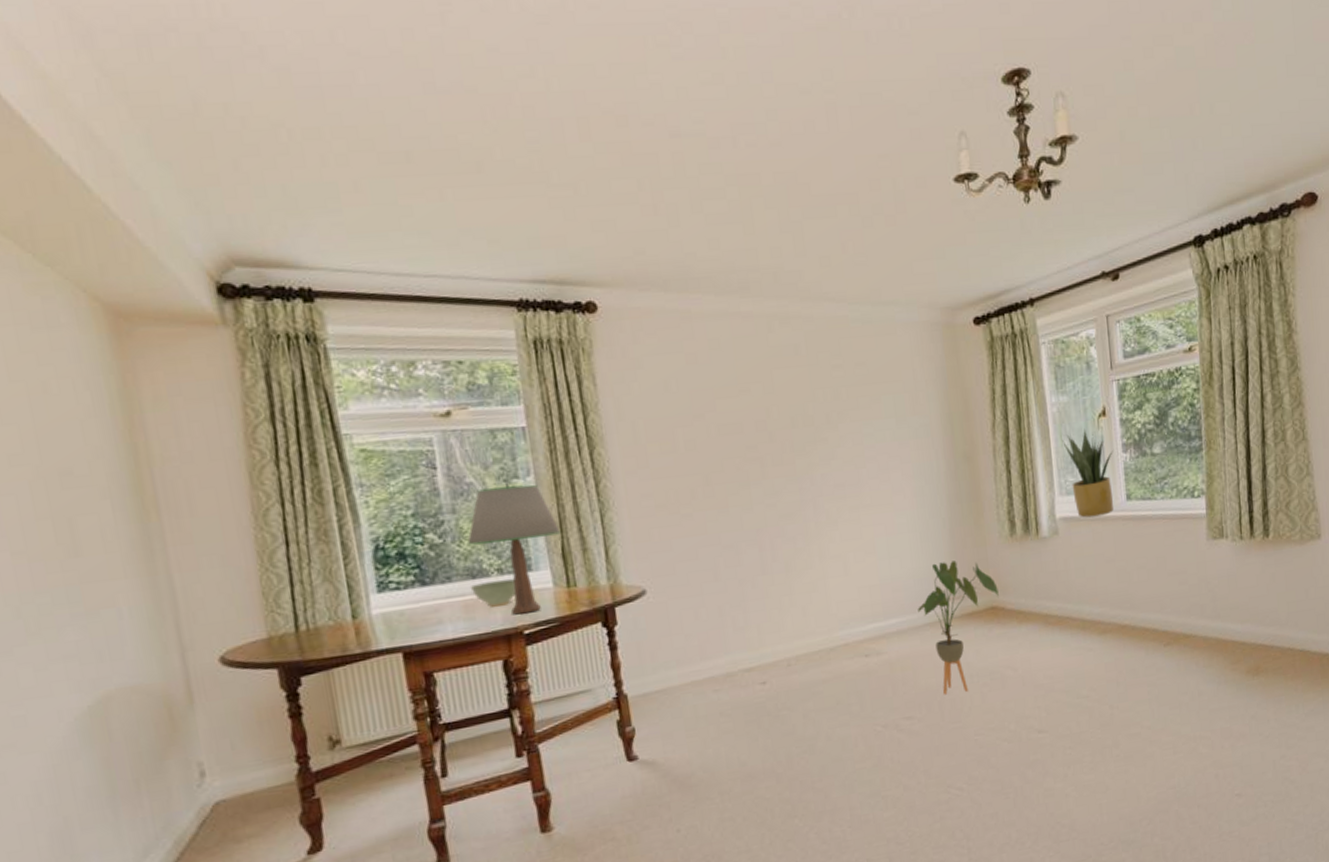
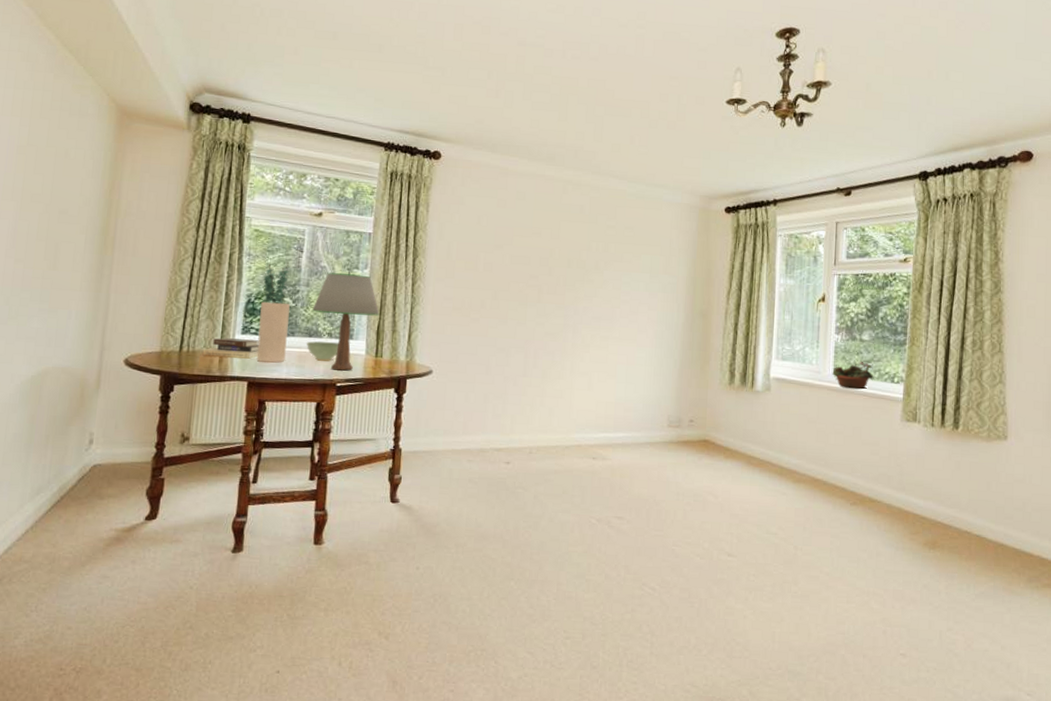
books: none [328,596,408,633] -> present [202,337,259,360]
vase: none [390,485,447,624] -> present [256,262,291,363]
house plant: present [918,560,999,695] -> none [642,394,712,506]
planter: present [1062,428,1114,518] -> none [785,308,827,383]
succulent planter: none [1125,480,1176,516] -> present [832,362,877,390]

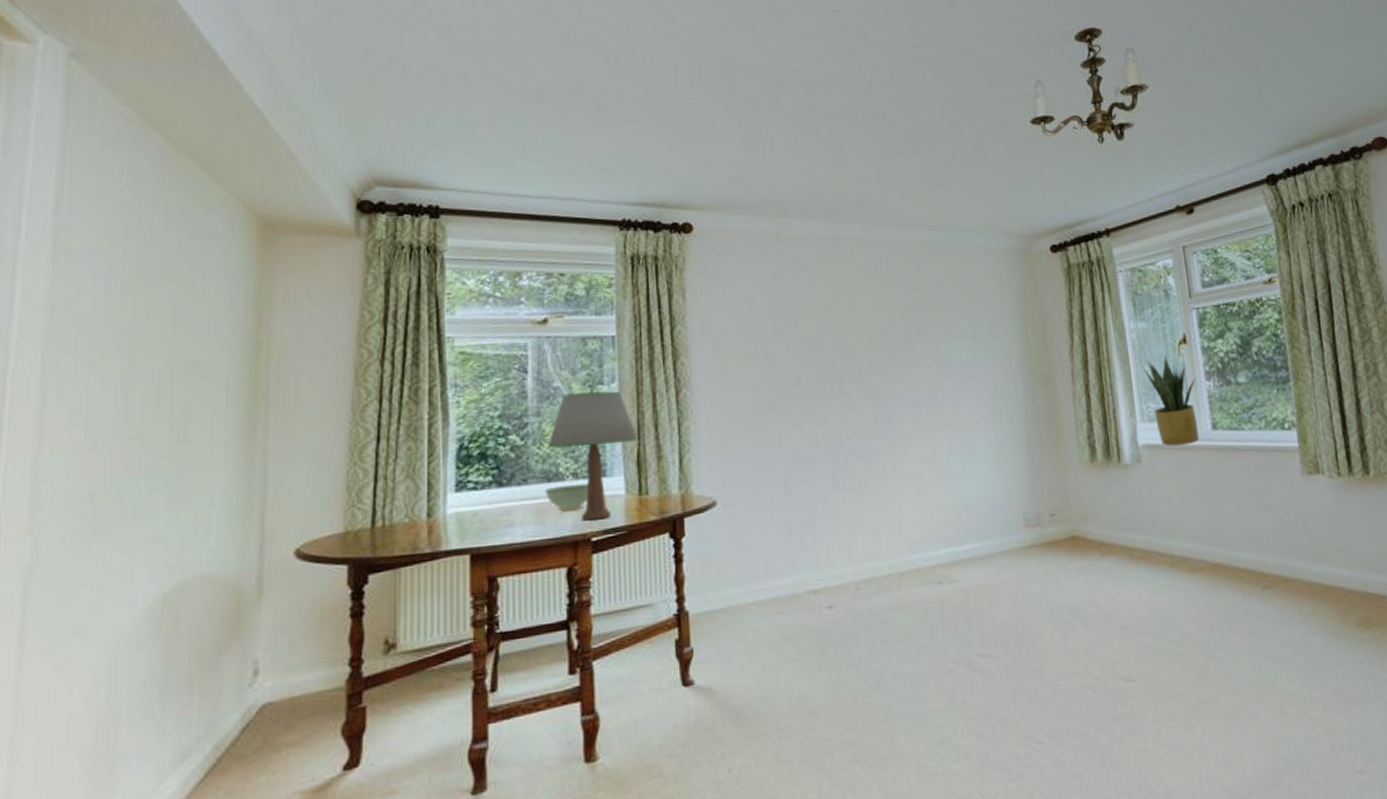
books: present [202,337,259,360] -> none [404,497,481,531]
vase: present [256,262,291,363] -> none [478,388,518,525]
planter: none [785,308,827,383] -> present [1143,355,1200,446]
succulent planter: present [832,362,877,390] -> none [1211,410,1265,446]

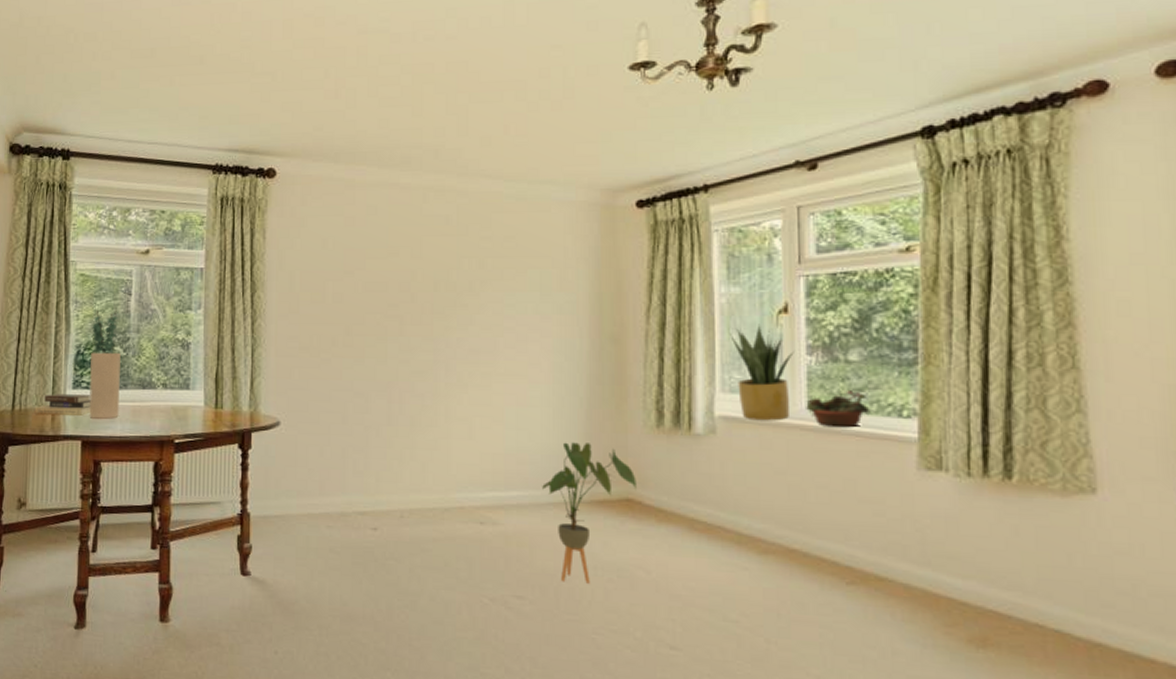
books: none [404,497,481,531] -> present [34,393,91,417]
vase: none [478,388,518,525] -> present [89,307,121,419]
bowl: present [544,484,589,513] -> none [139,393,175,416]
table lamp: present [546,386,638,521] -> none [143,311,217,425]
house plant: none [994,485,1080,632] -> present [542,442,637,584]
succulent planter: none [1211,410,1265,446] -> present [806,391,876,429]

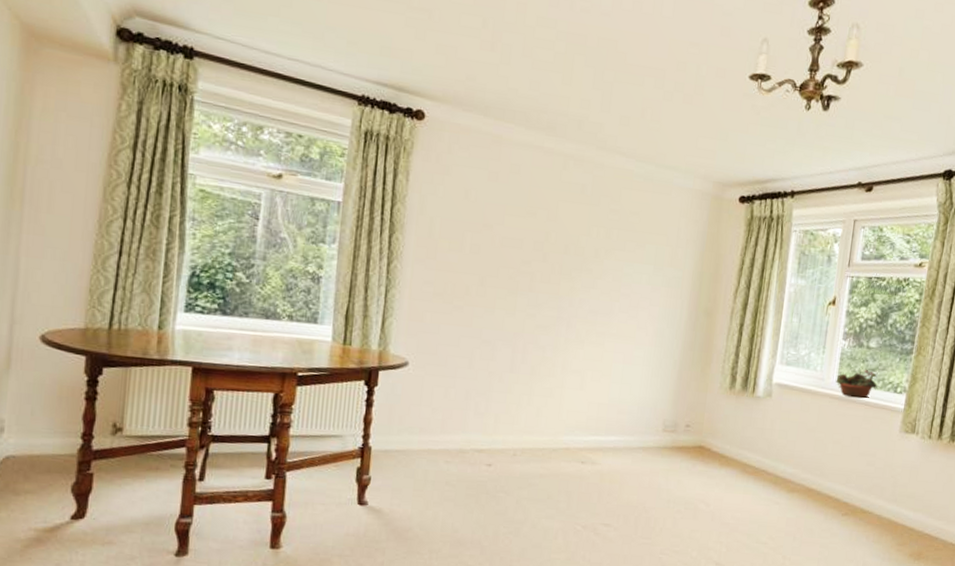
books: present [34,393,91,417] -> none [137,315,206,342]
vase: present [89,307,121,419] -> none [203,230,244,347]
house plant: present [542,442,637,584] -> none [635,397,709,514]
planter: present [730,324,794,421] -> none [791,311,835,390]

